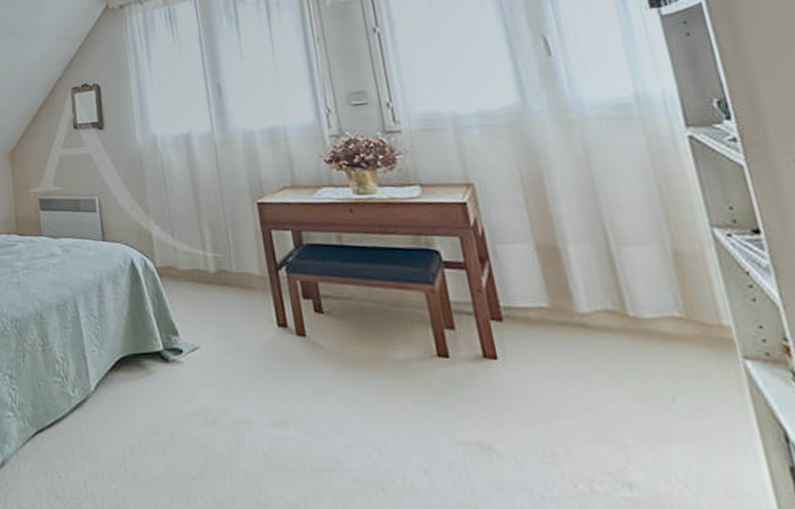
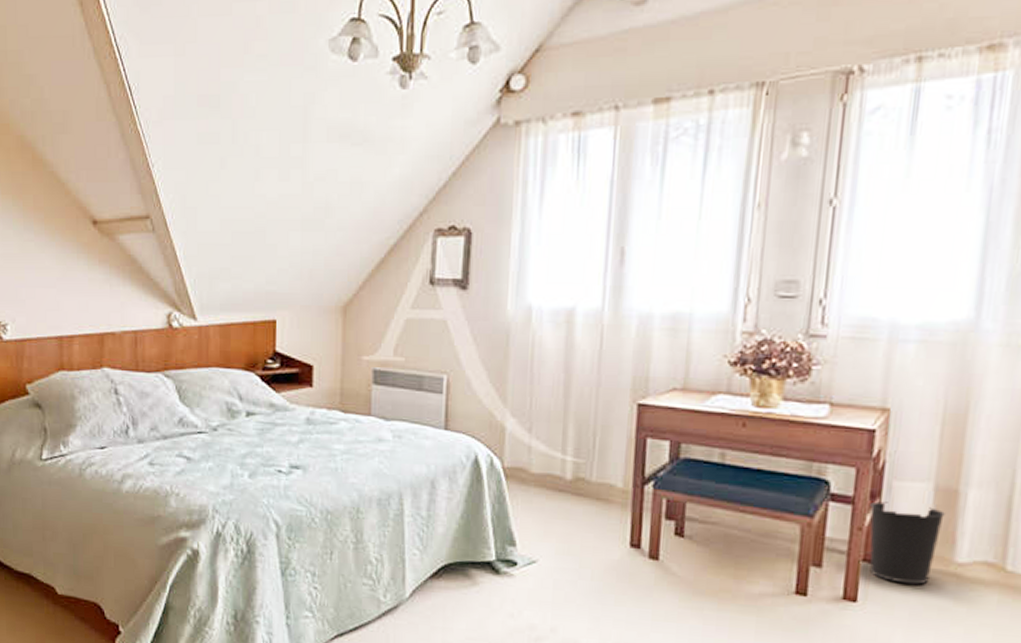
wastebasket: none [482,264,559,338] -> present [869,501,945,585]

